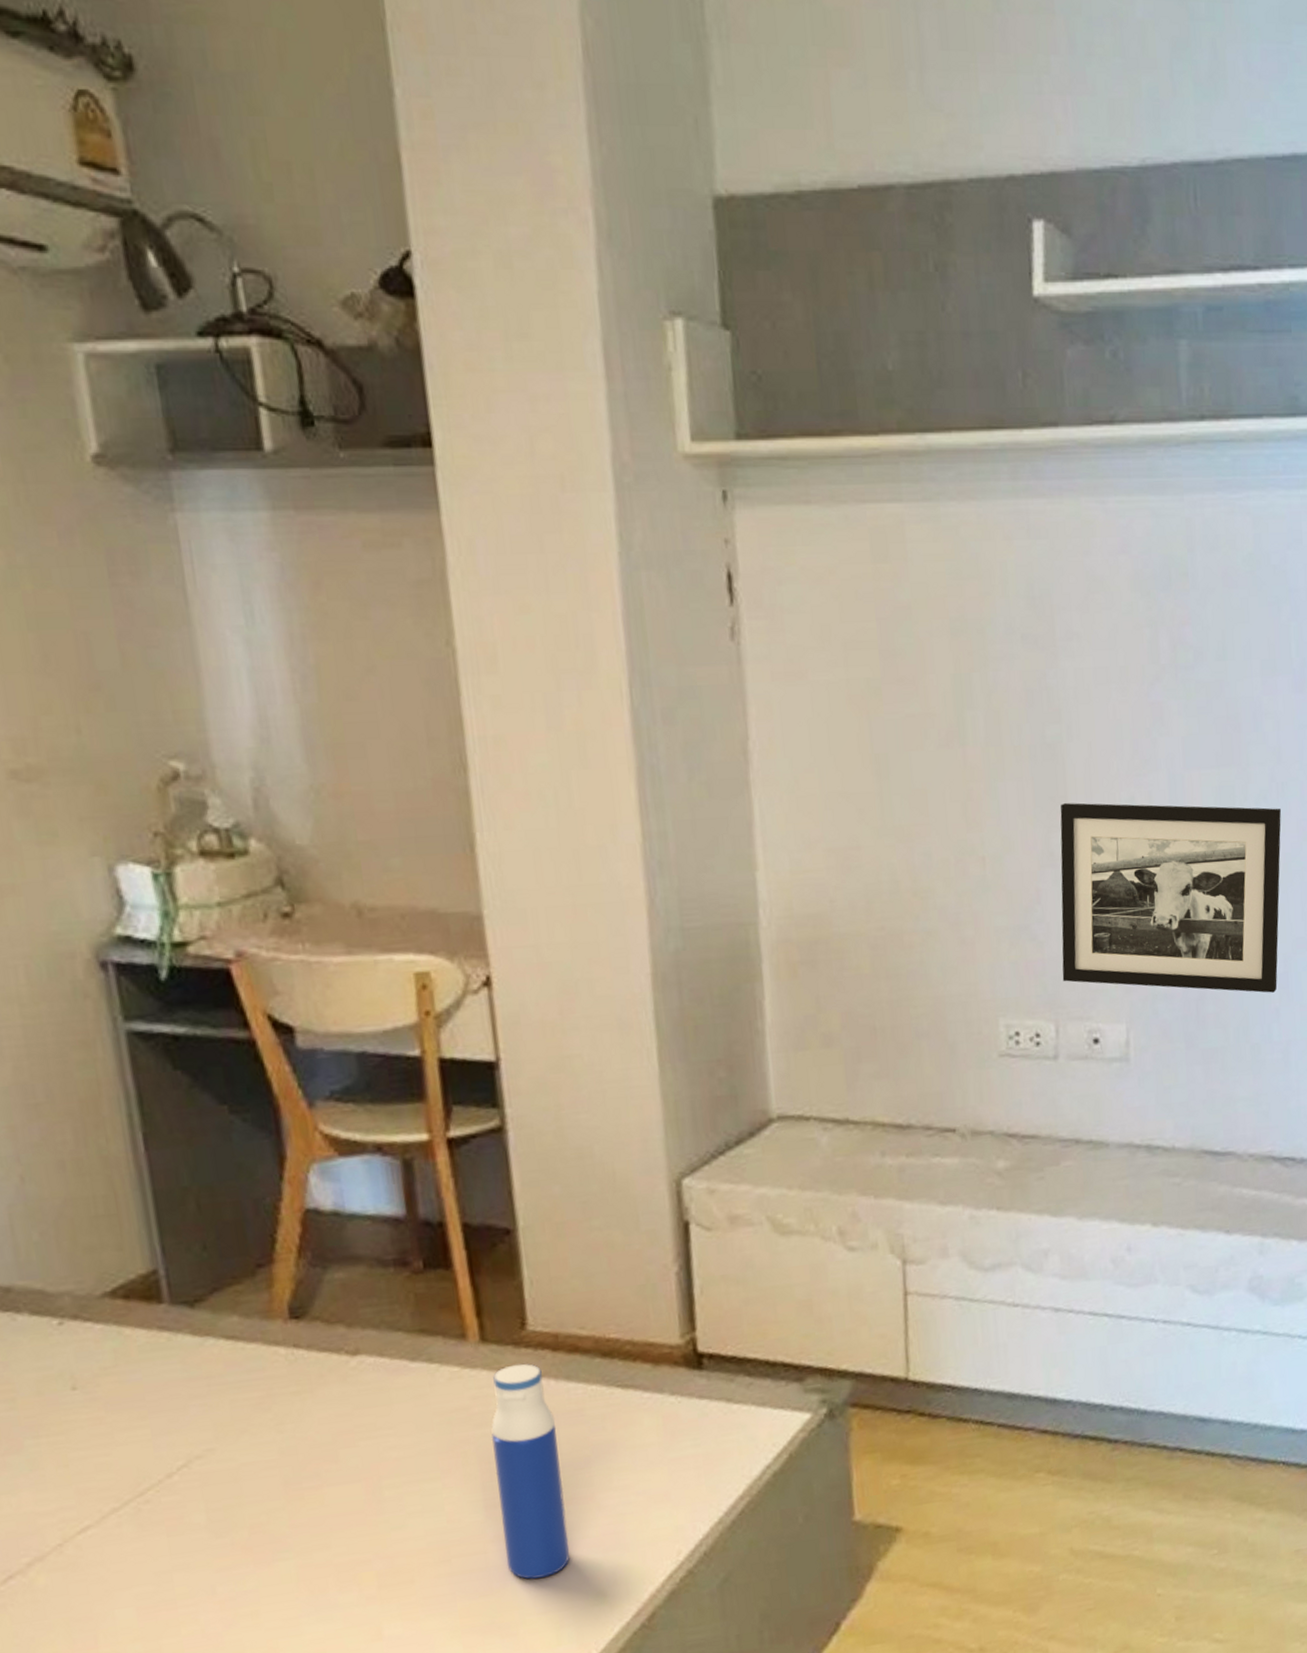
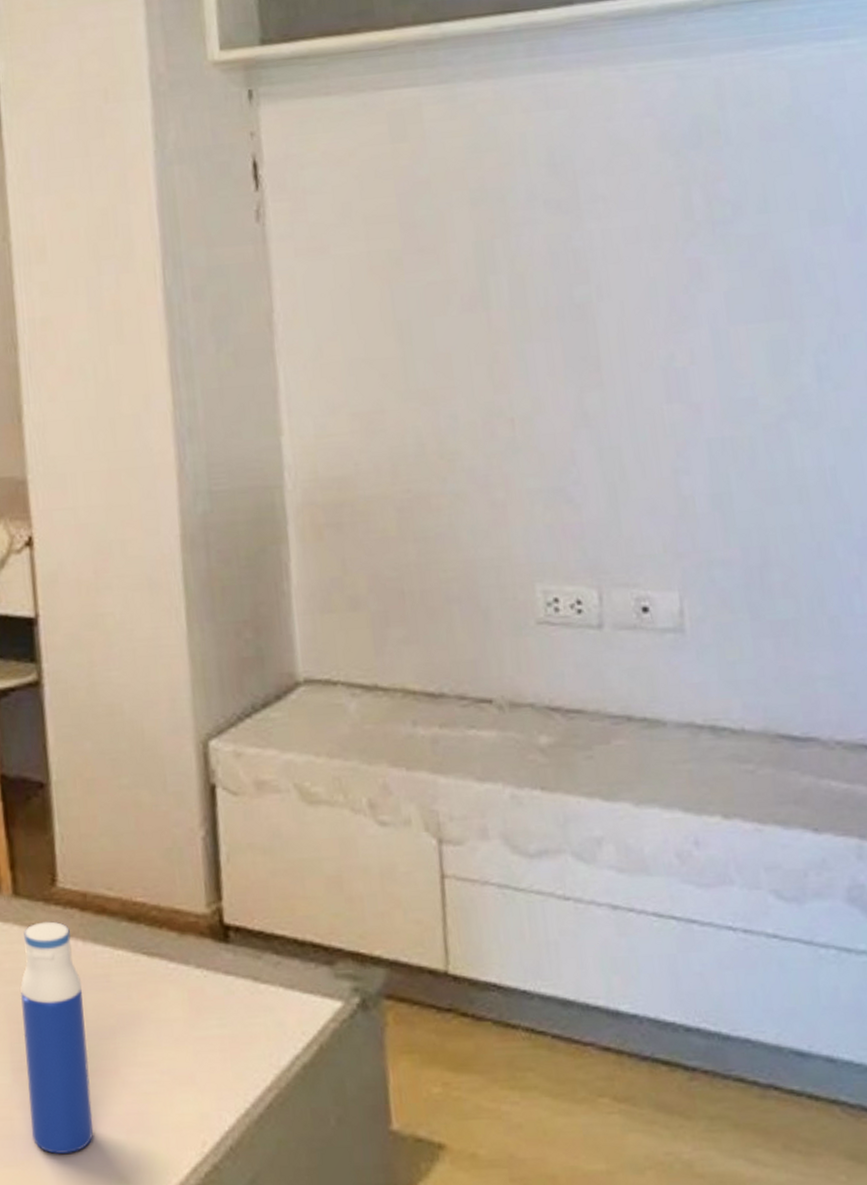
picture frame: present [1060,803,1282,993] -> none [593,361,856,560]

